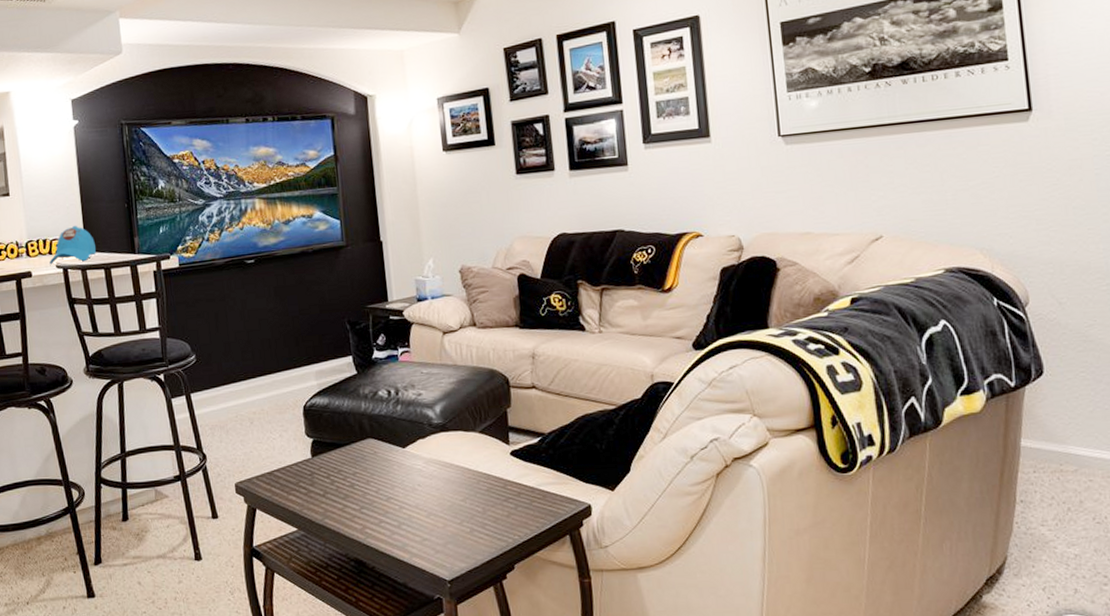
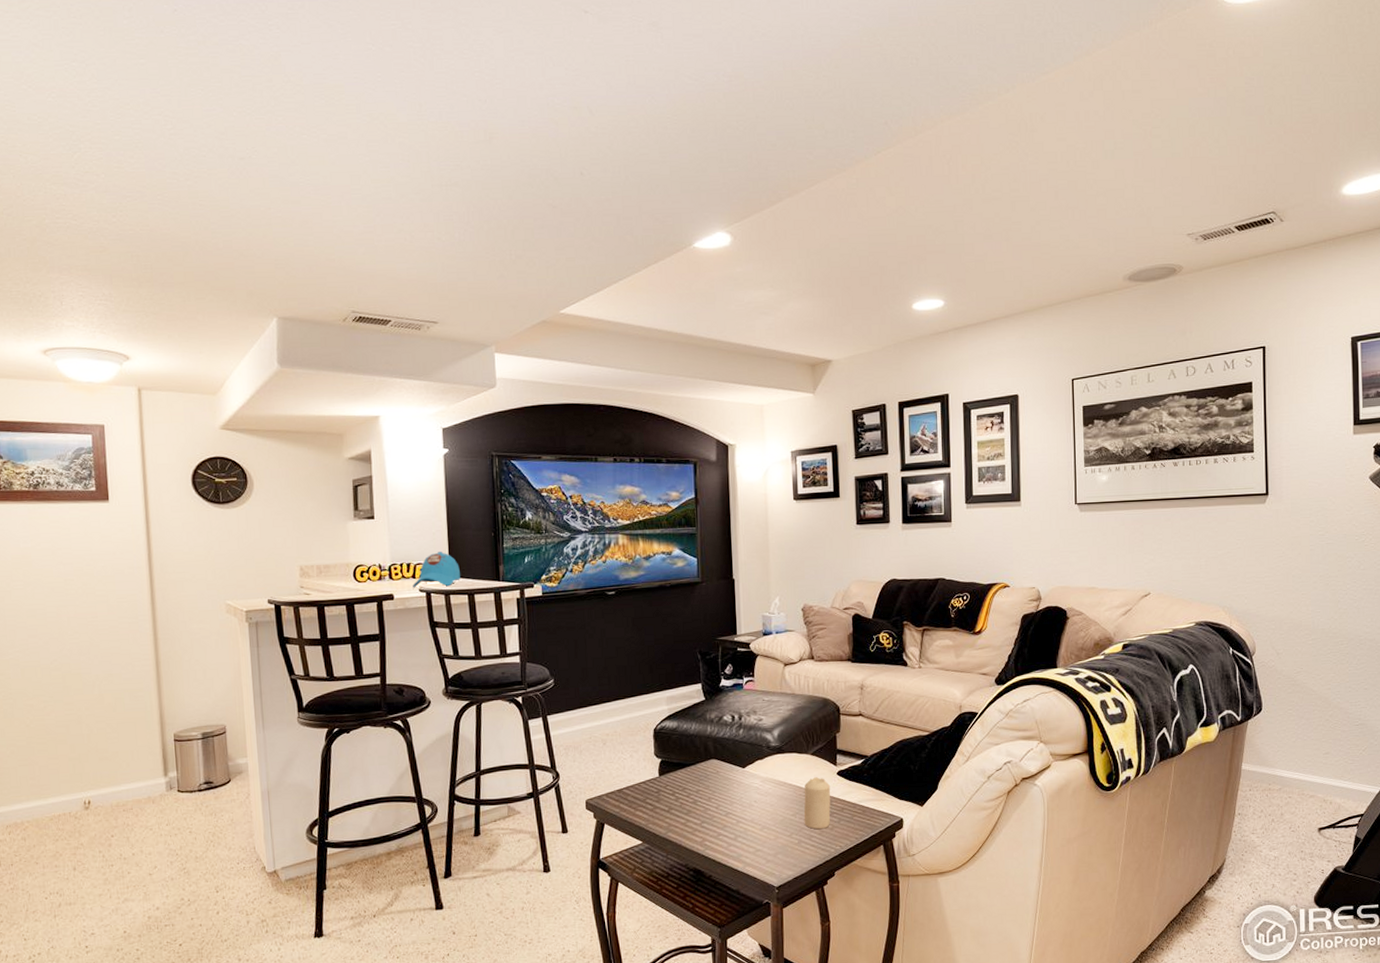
candle: none [473,458,506,517] -> present [804,777,831,830]

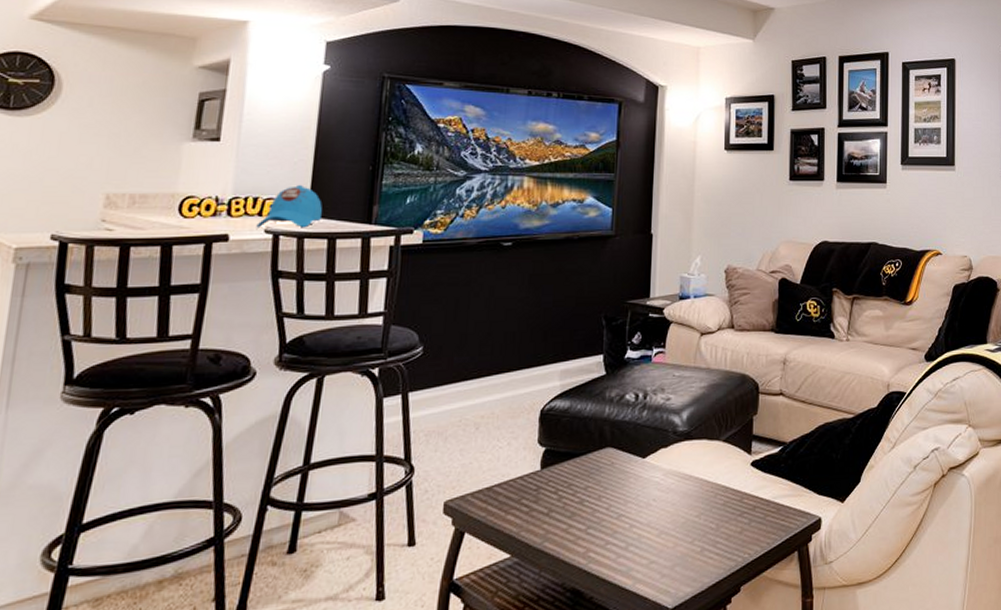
candle: present [804,777,831,830] -> none [709,468,743,534]

